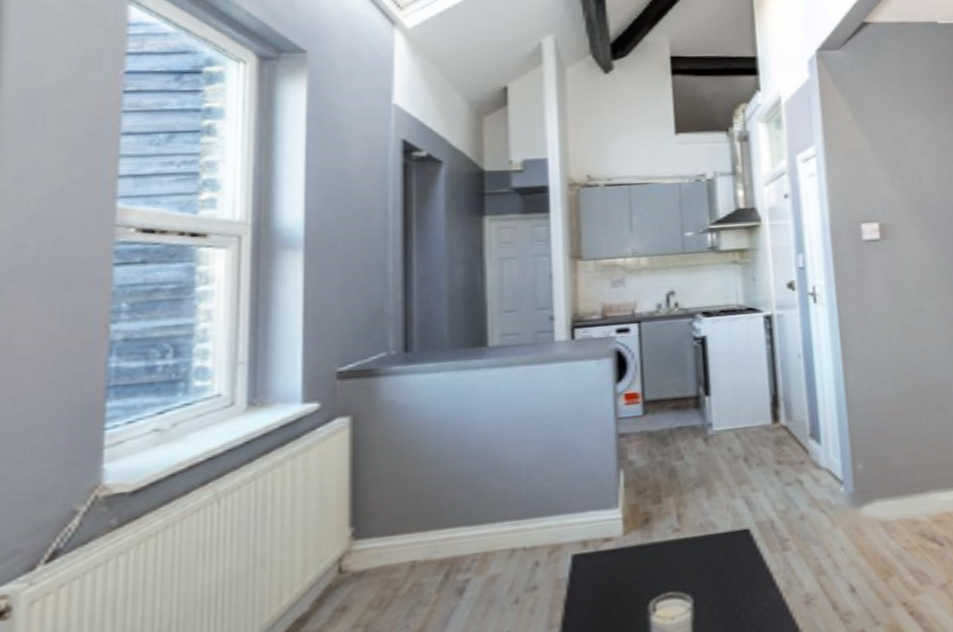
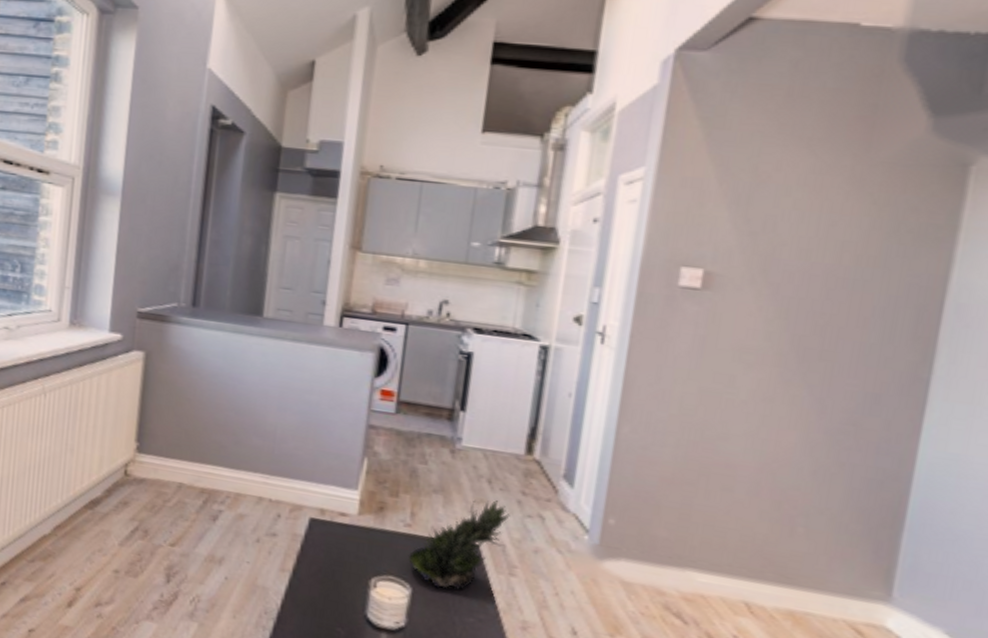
succulent plant: none [682,477,772,590] -> present [408,500,510,590]

